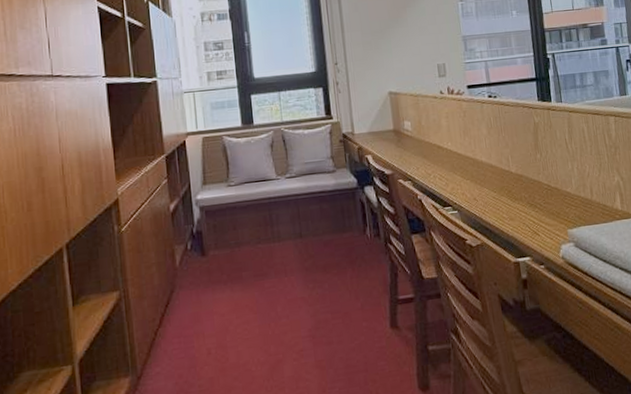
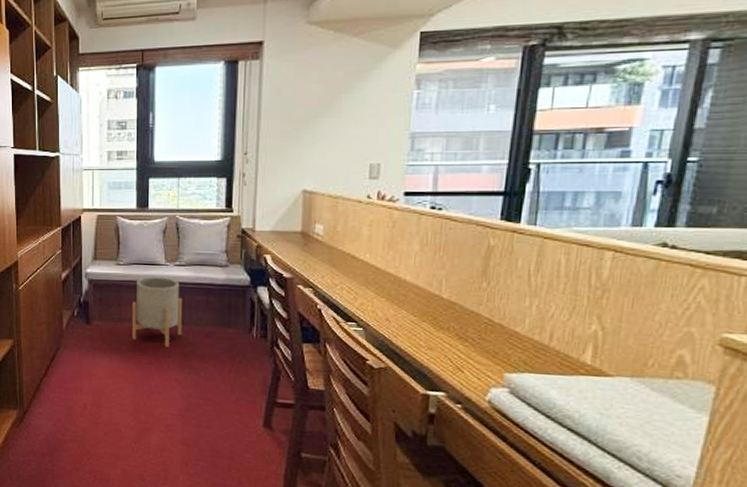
planter: none [247,191,301,265] -> present [131,276,182,347]

